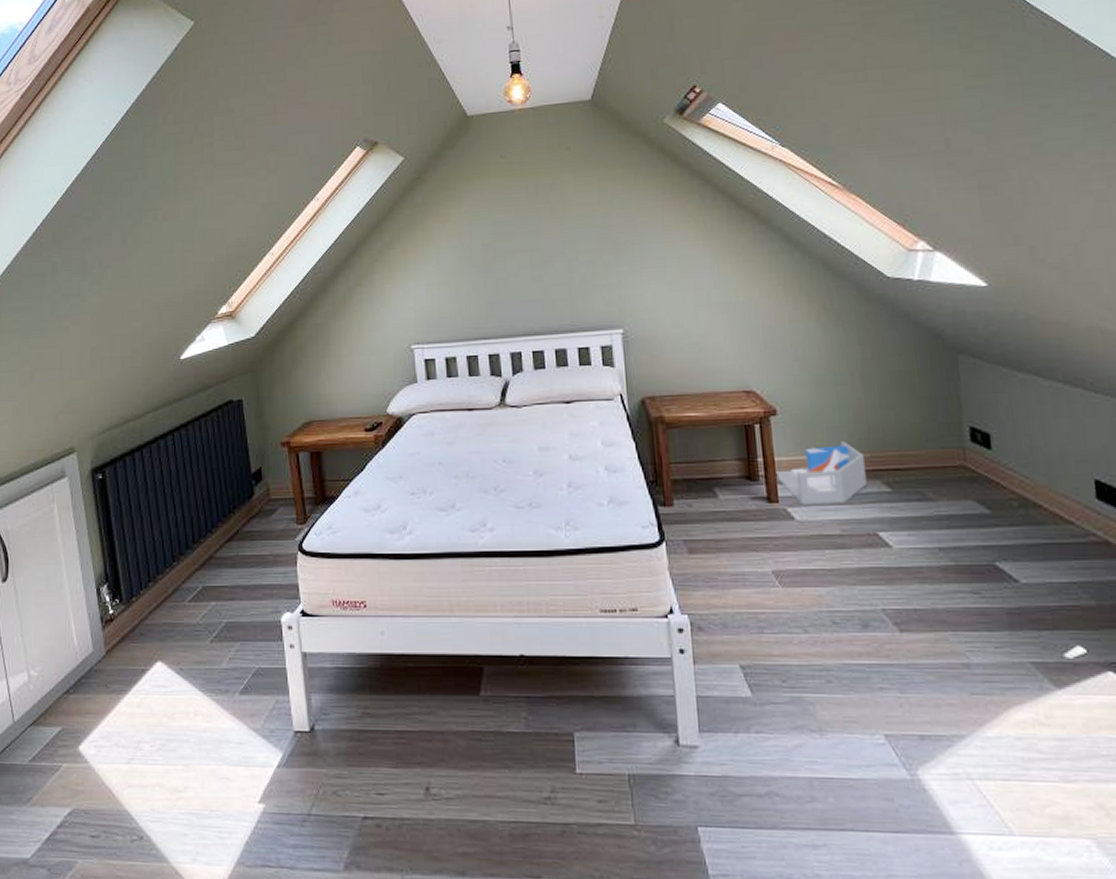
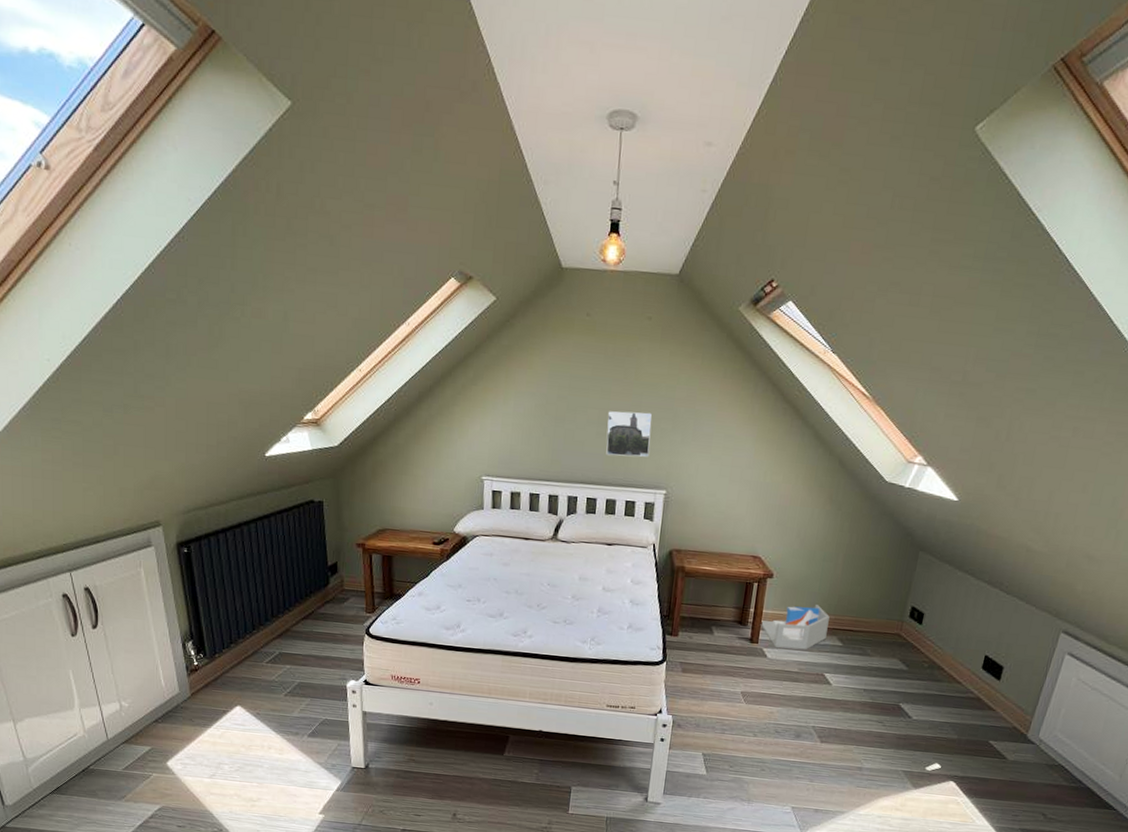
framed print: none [540,245,596,300] -> present [606,411,652,457]

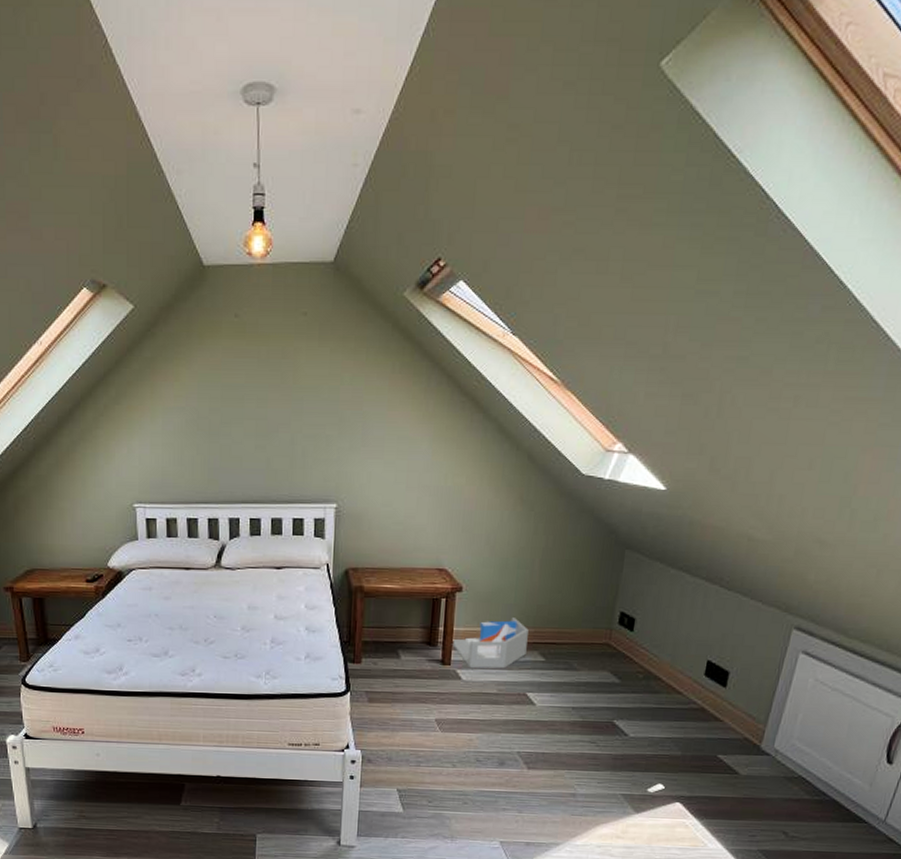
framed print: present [606,411,652,457] -> none [266,419,316,470]

